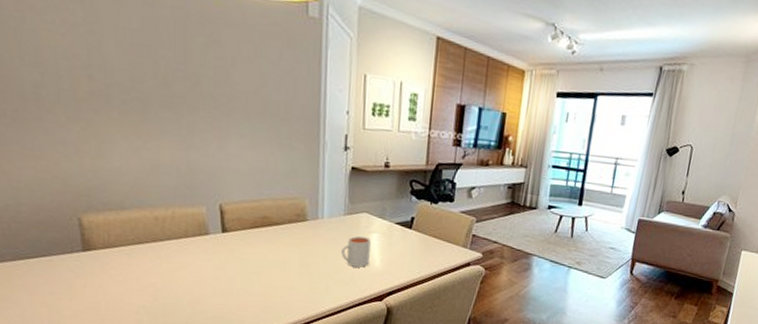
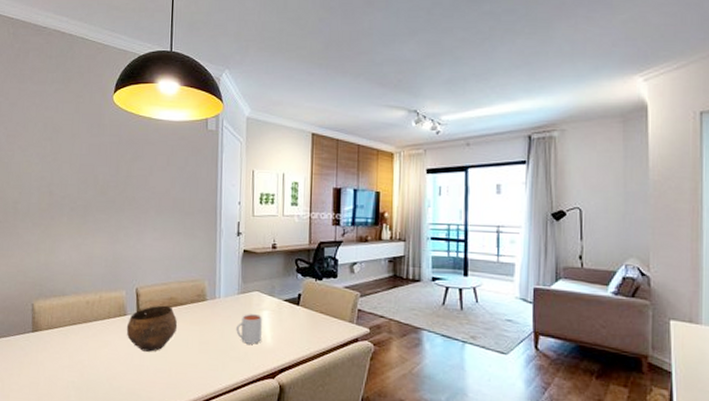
bowl: none [209,224,273,275] -> present [126,305,178,352]

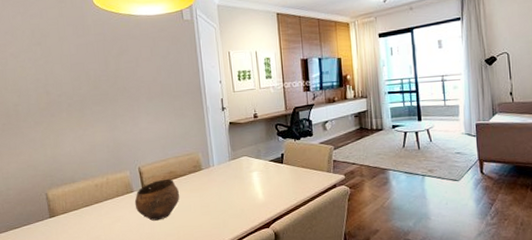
mug: present [236,314,263,344] -> none [231,176,255,202]

